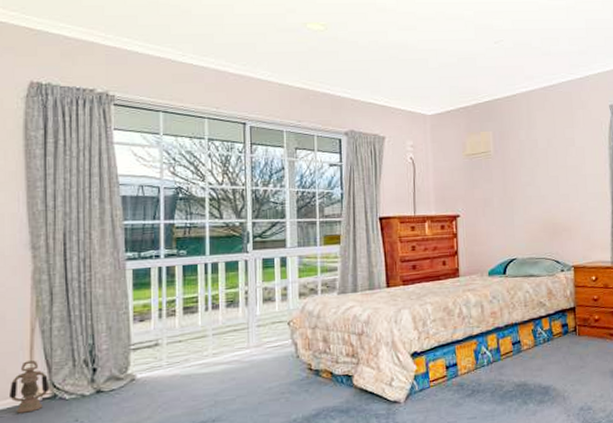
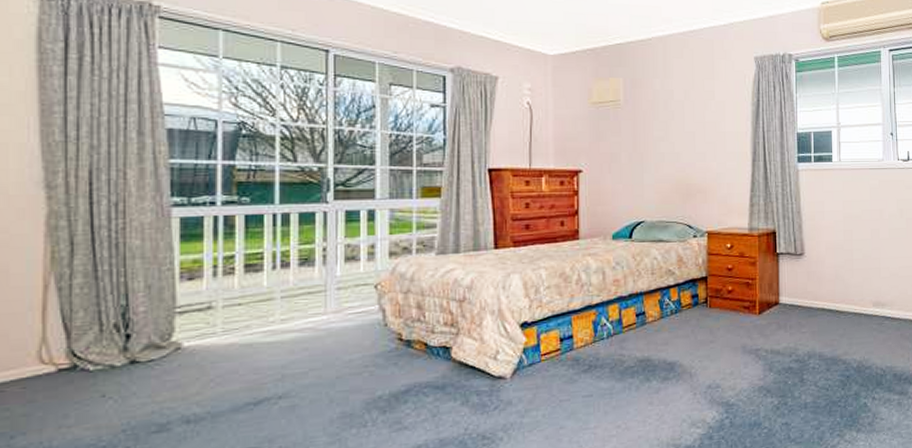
lantern: present [8,360,50,414] -> none [12,323,68,387]

